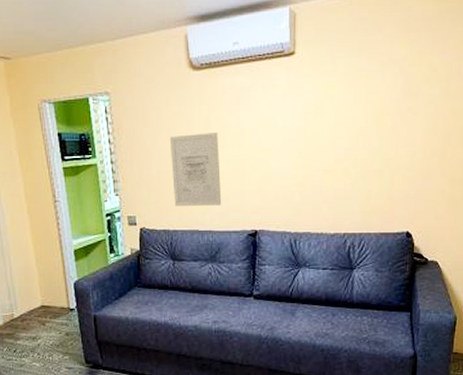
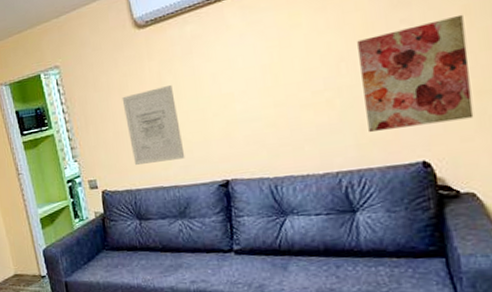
wall art: none [372,112,451,201] -> present [357,14,474,132]

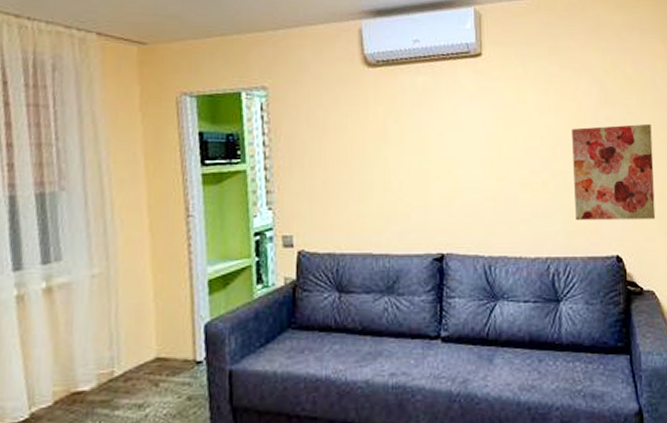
wall art: present [122,85,186,165] -> none [338,137,401,223]

